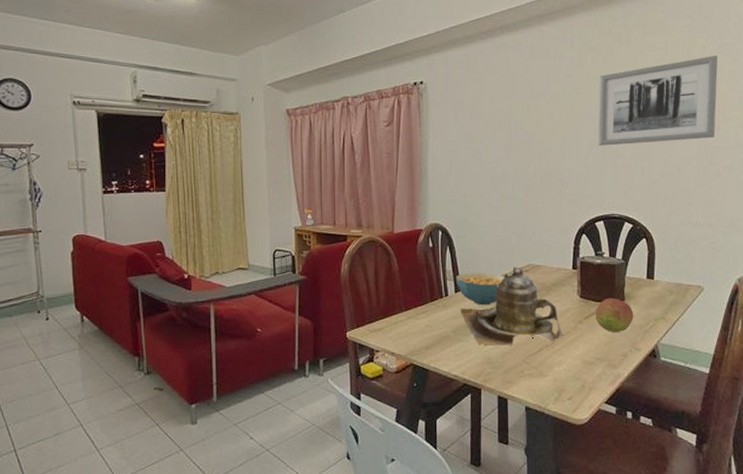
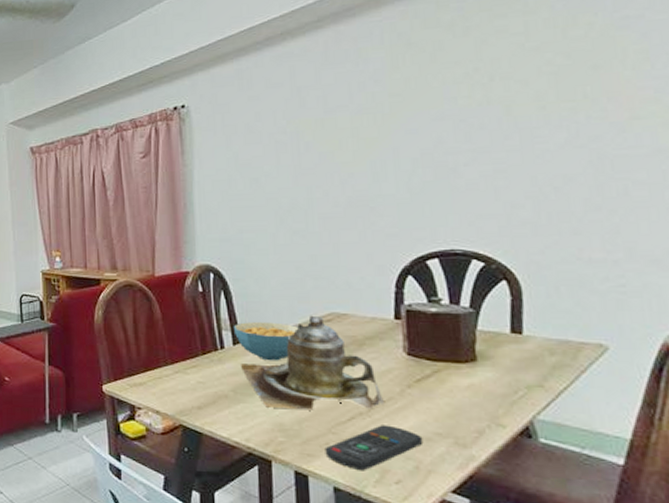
remote control: none [520,354,588,392] -> present [325,425,424,471]
fruit: present [595,297,634,332] -> none [431,356,493,402]
wall art: present [598,55,718,146] -> none [423,32,617,164]

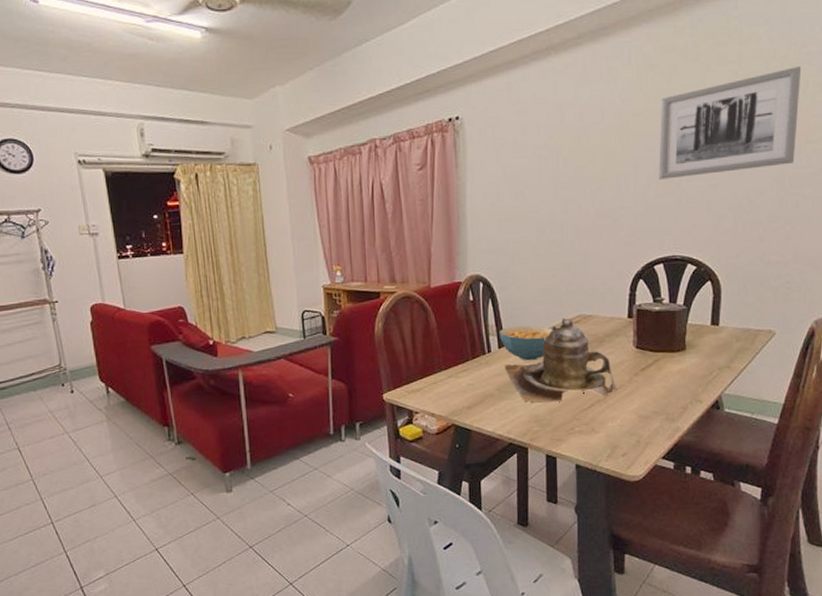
remote control: present [325,425,424,471] -> none [570,408,644,449]
wall art: none [423,32,617,164] -> present [658,65,802,179]

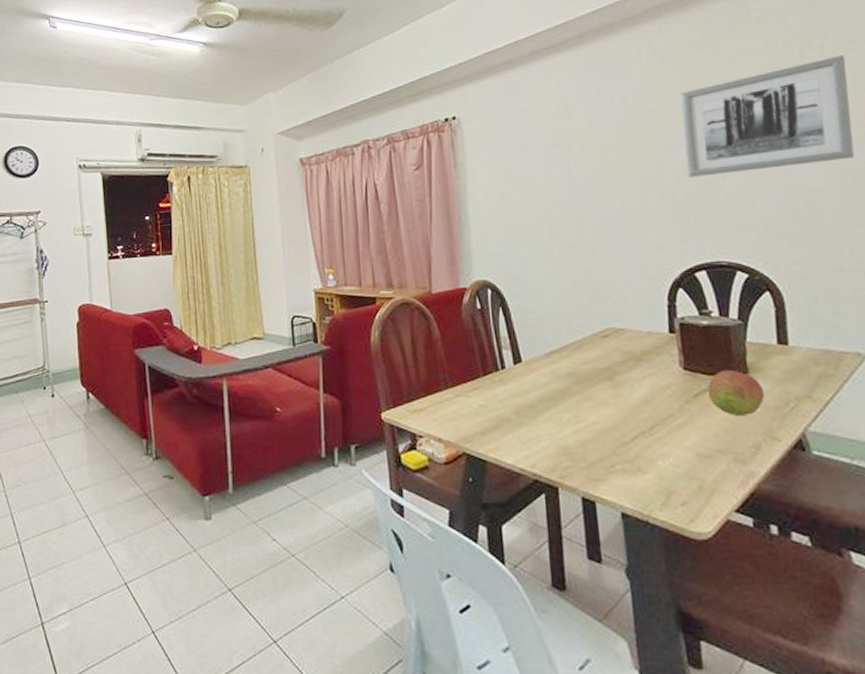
cereal bowl: present [499,326,553,361] -> none [513,339,578,380]
teapot: present [504,317,617,402] -> none [521,331,665,431]
fruit: none [652,347,696,384] -> present [707,369,765,416]

